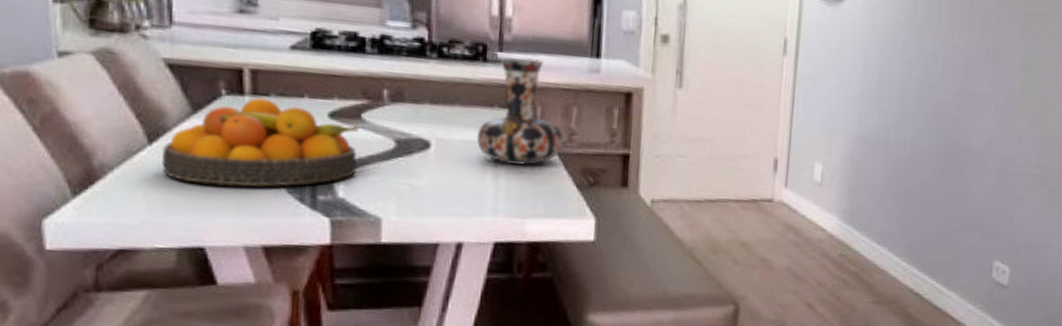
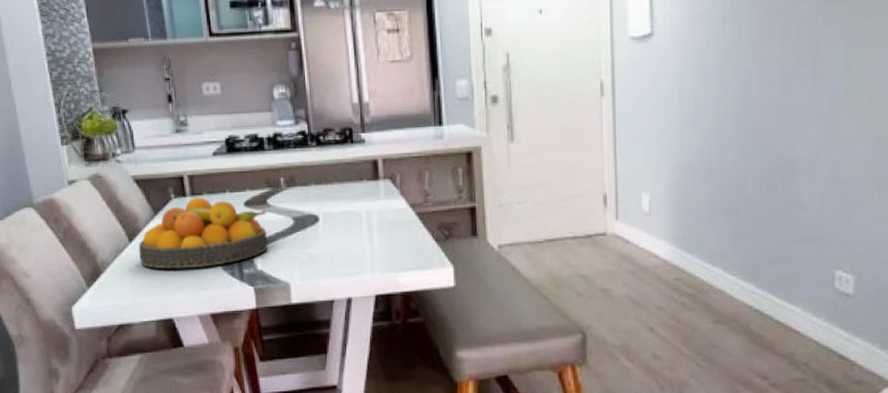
decorative vase: present [476,56,564,166] -> none [352,135,421,228]

